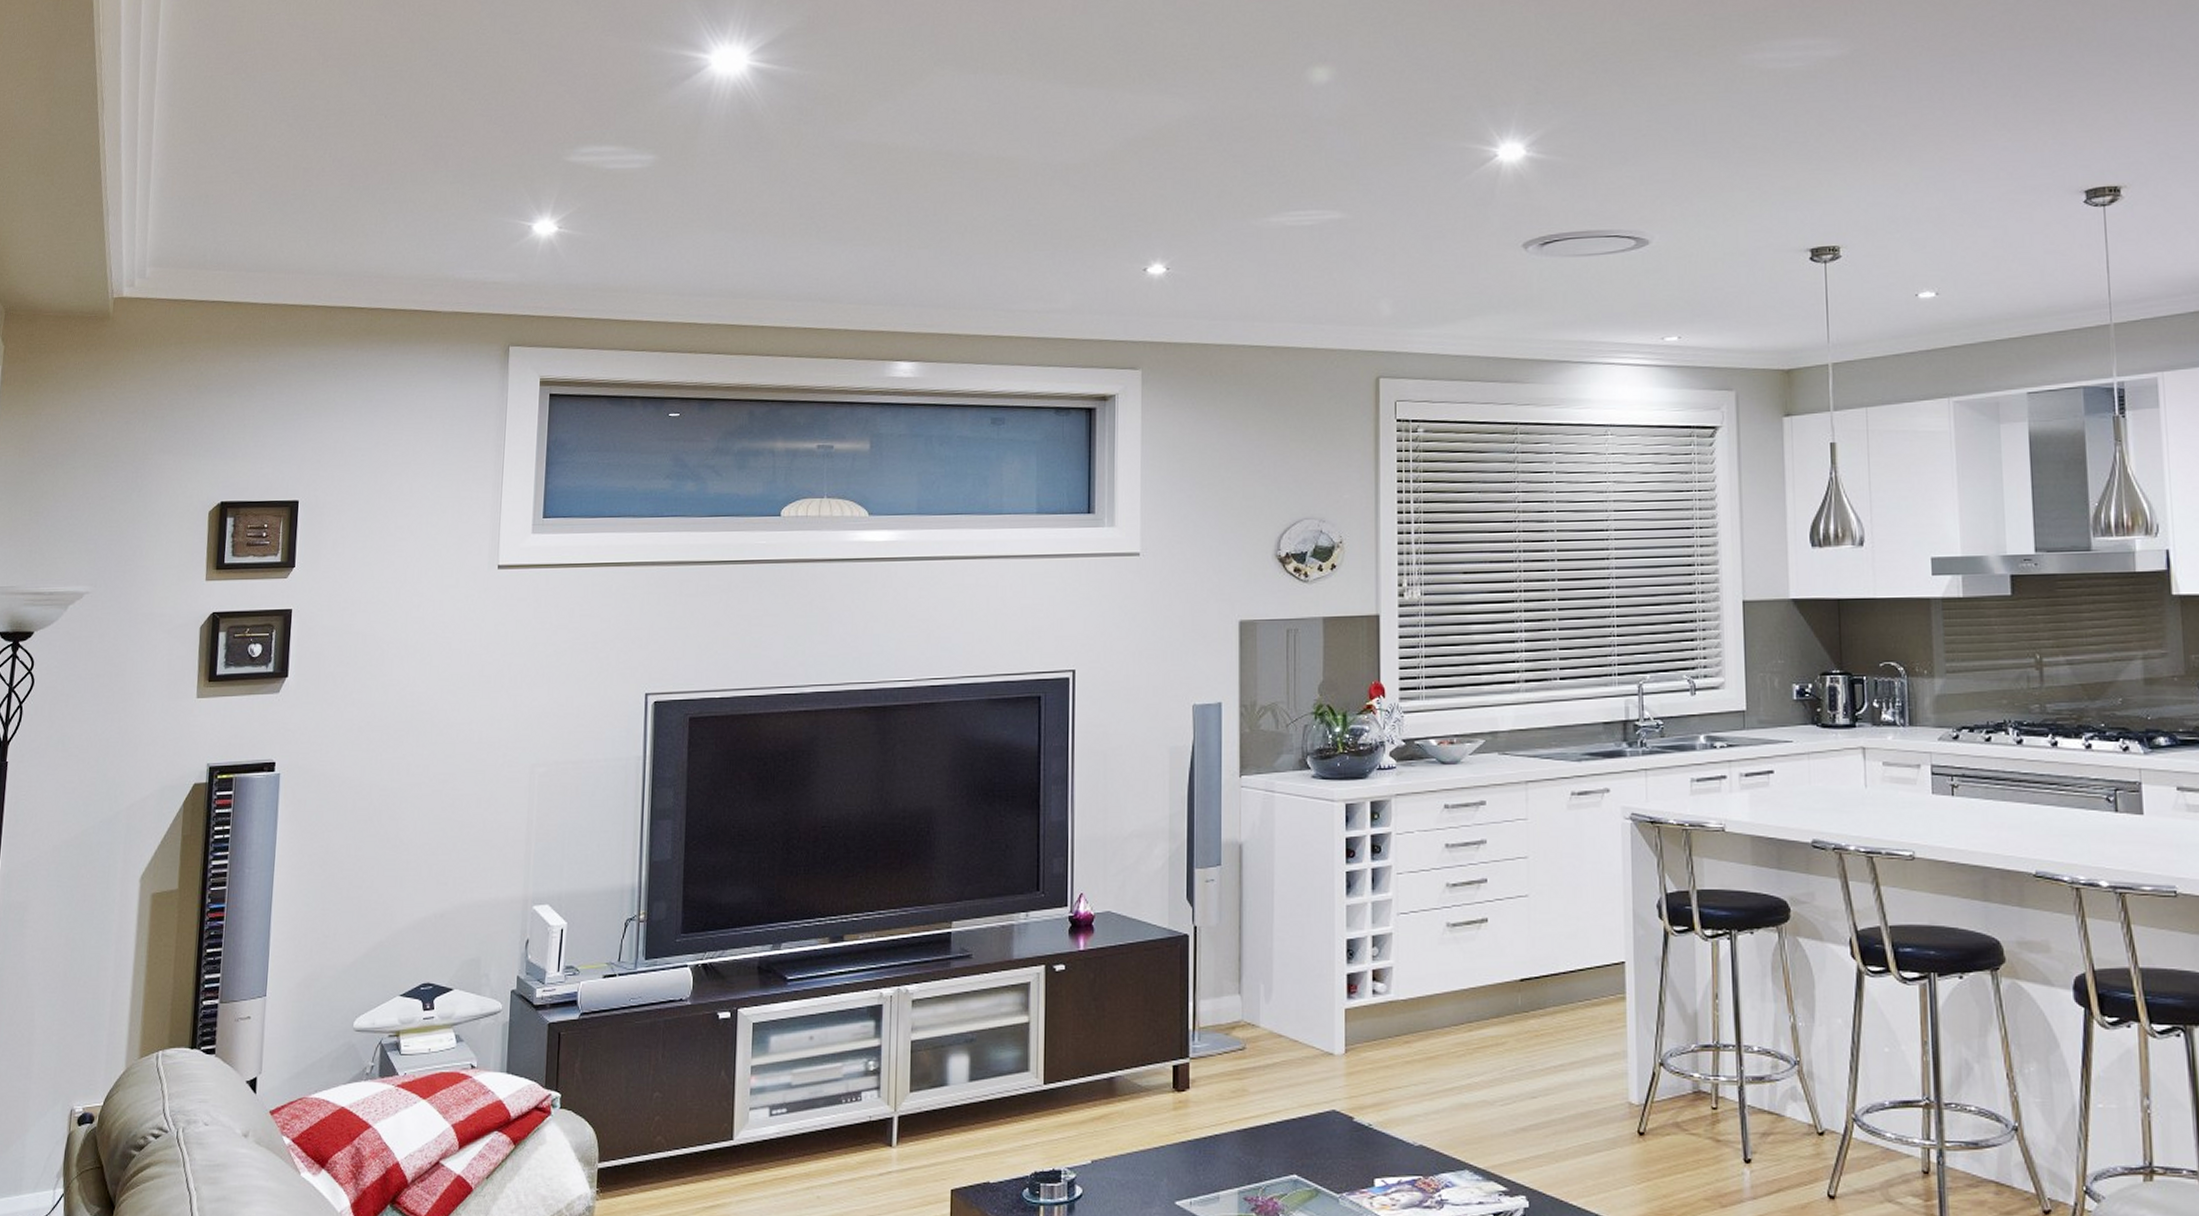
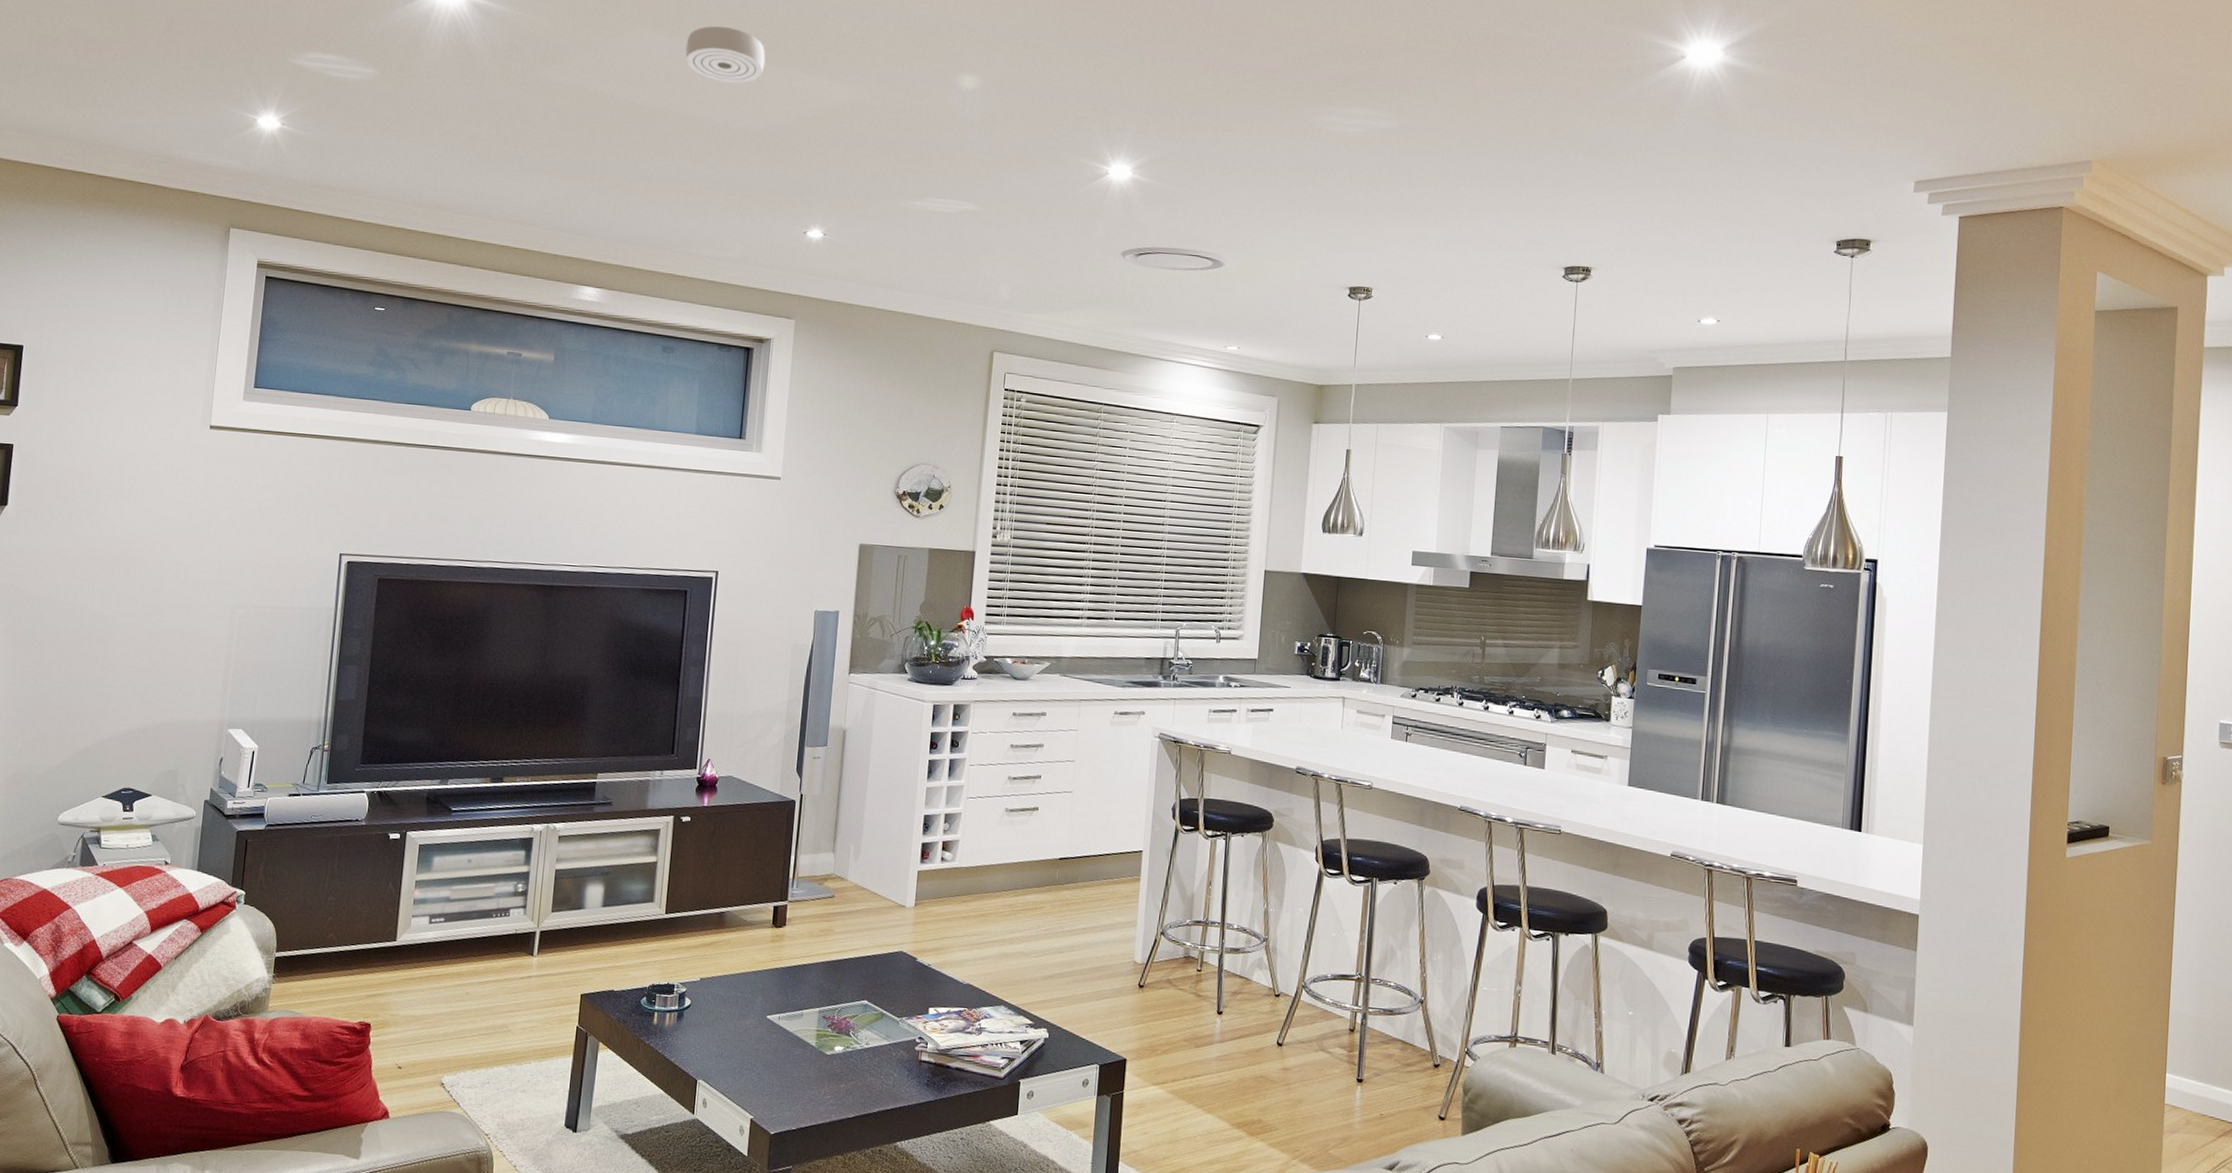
smoke detector: none [993,54,1084,115] -> present [685,26,766,83]

